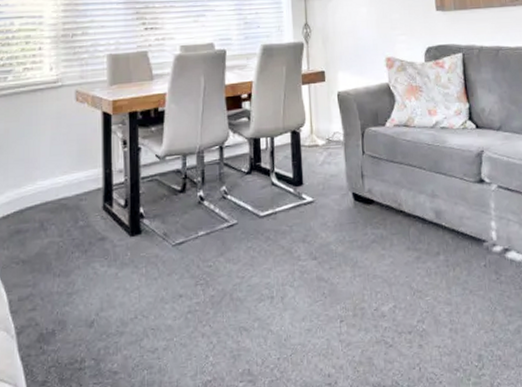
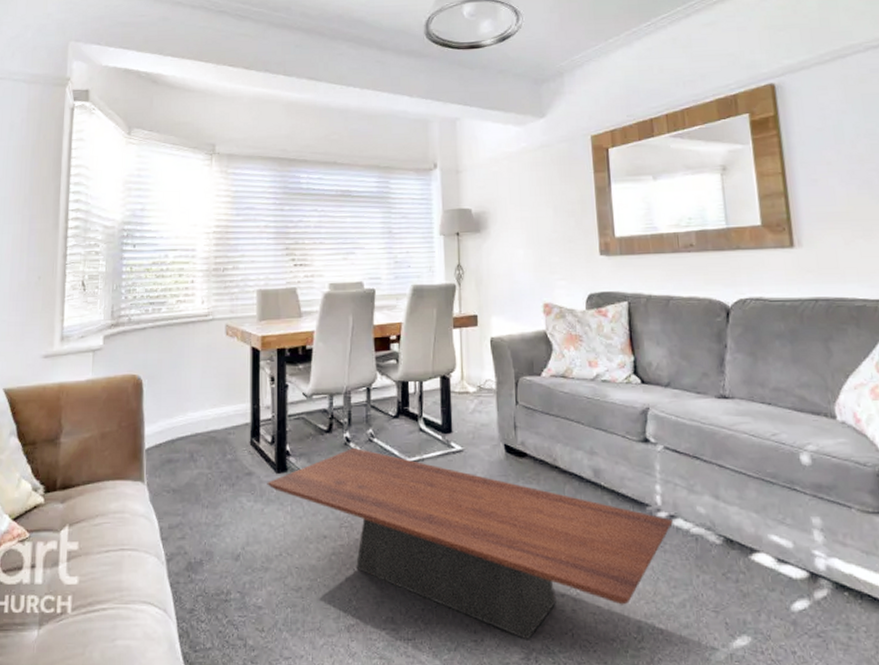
coffee table: none [121,205,507,379] -> present [267,447,673,640]

